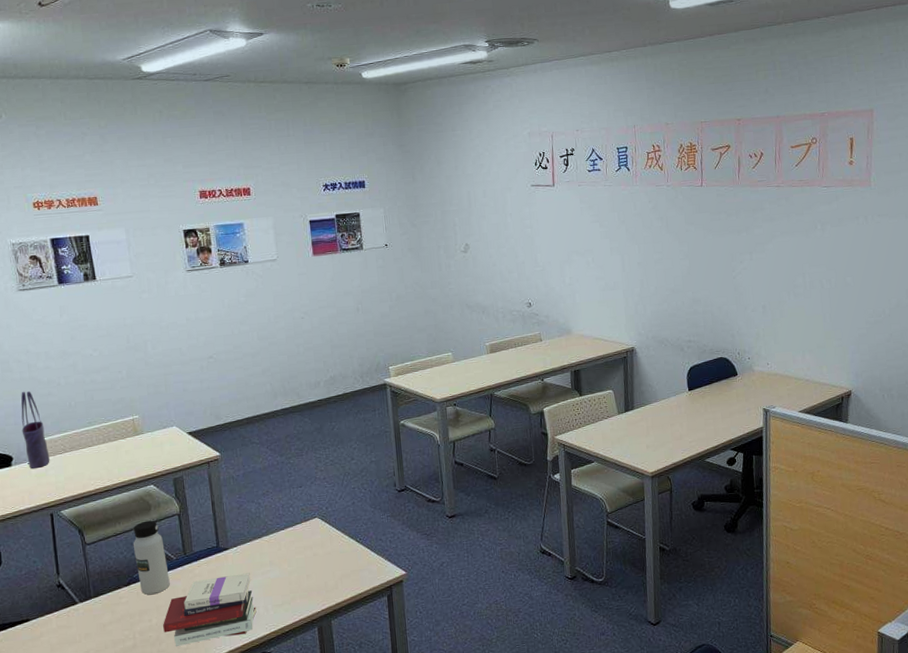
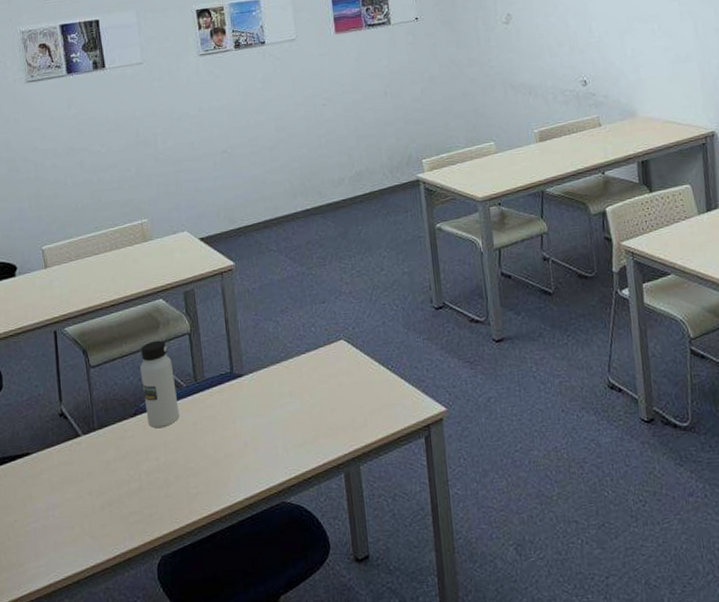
tote bag: present [21,391,50,469] -> none [26,192,55,280]
books: present [163,573,257,646] -> none [171,405,275,491]

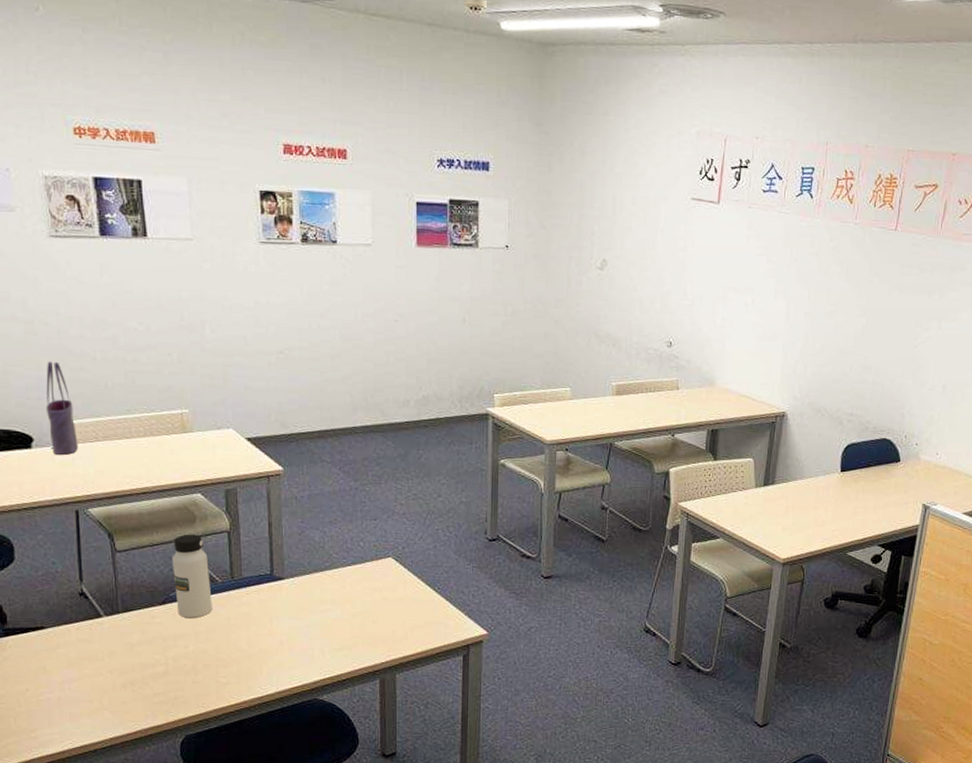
tote bag: none [26,192,55,280] -> present [45,361,78,456]

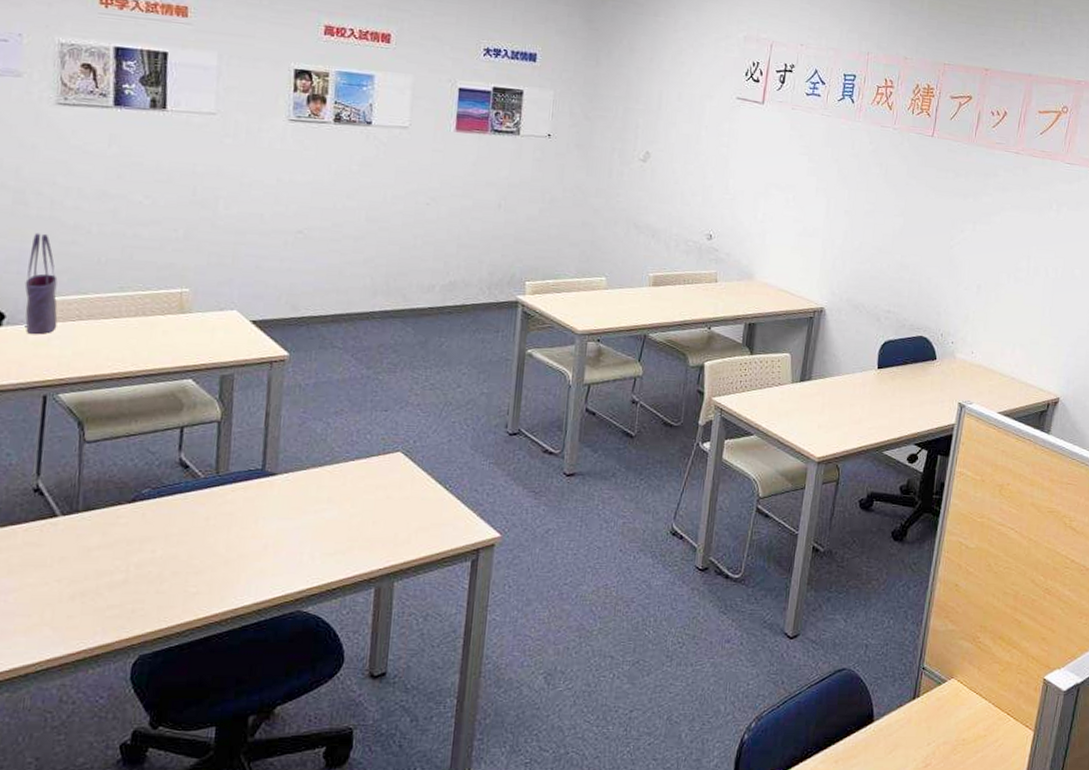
water bottle: present [172,534,212,618] -> none [148,423,192,518]

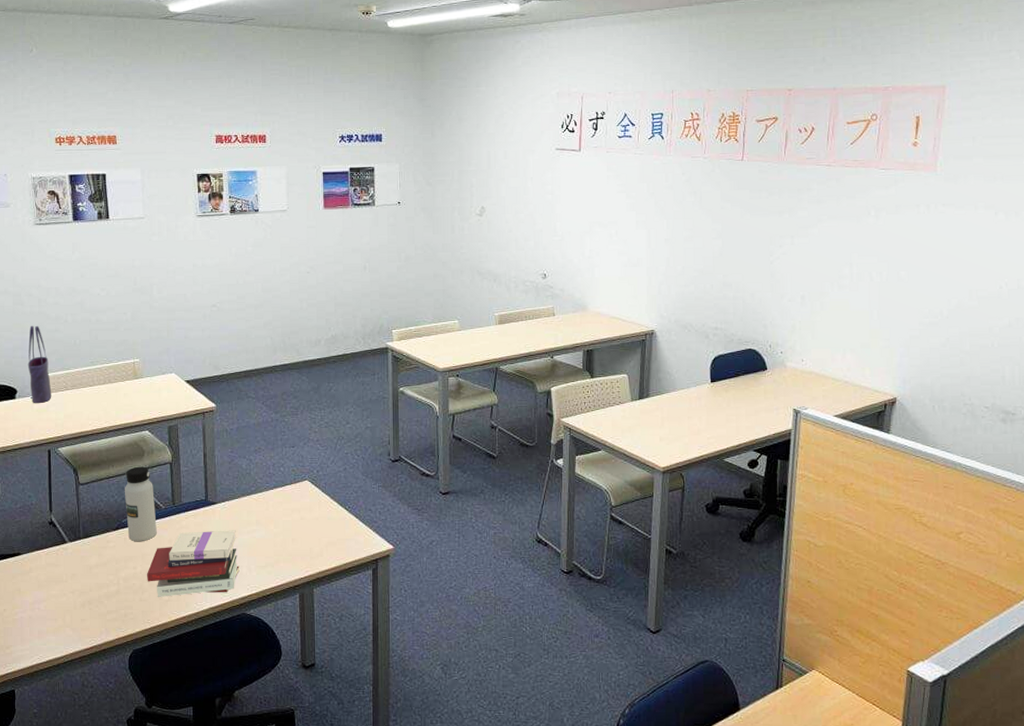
water bottle: none [148,423,192,518] -> present [124,466,157,541]
books: none [169,508,300,589] -> present [147,530,240,597]

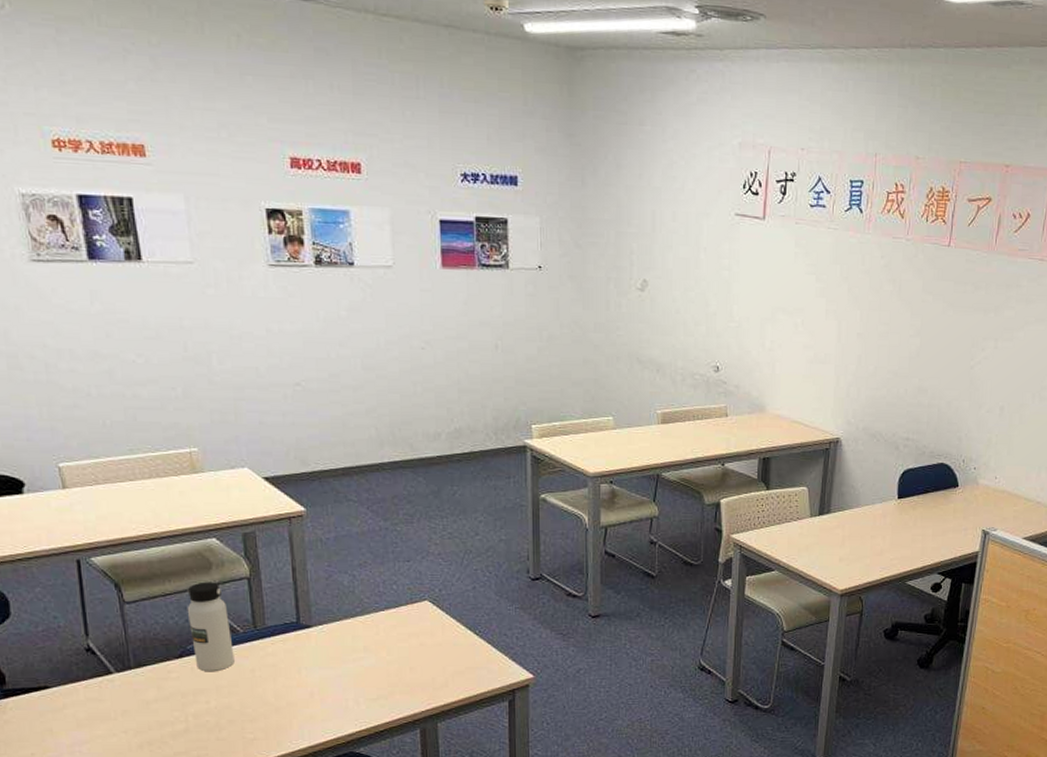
tote bag: present [27,325,52,404] -> none [35,398,76,501]
books: present [147,530,240,597] -> none [224,658,344,735]

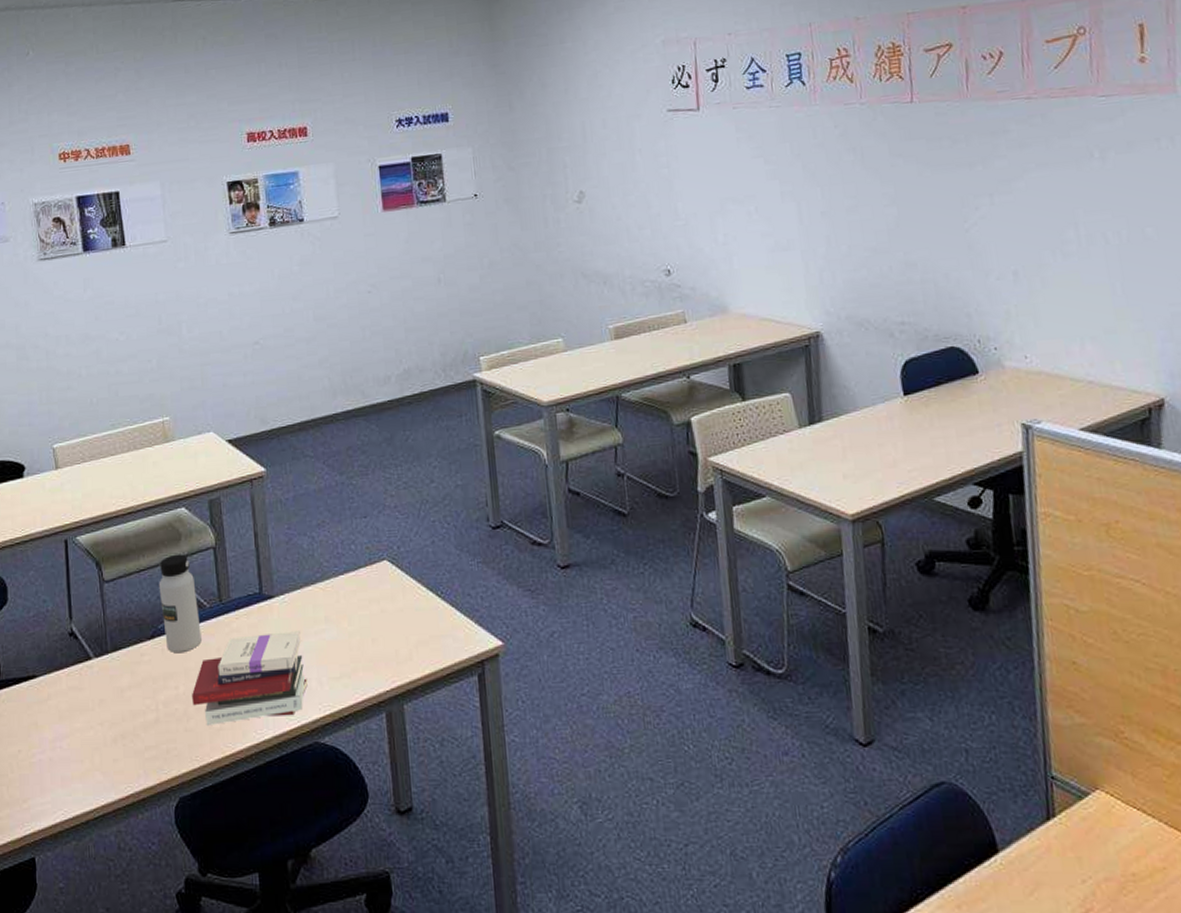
books: none [224,658,344,735] -> present [192,631,308,725]

